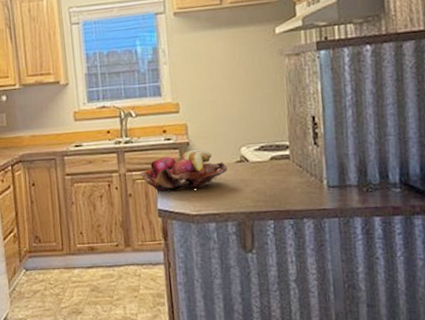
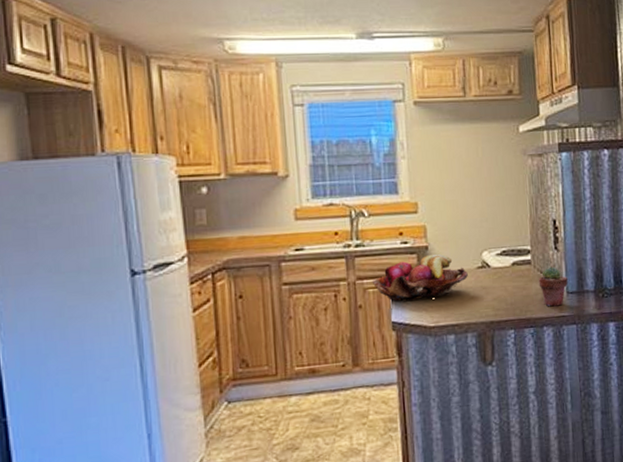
potted succulent: none [297,161,329,200] -> present [538,266,569,307]

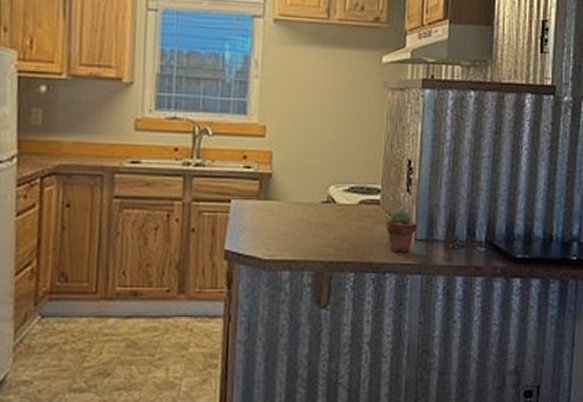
fruit basket: present [372,254,468,302] -> none [208,183,311,230]

